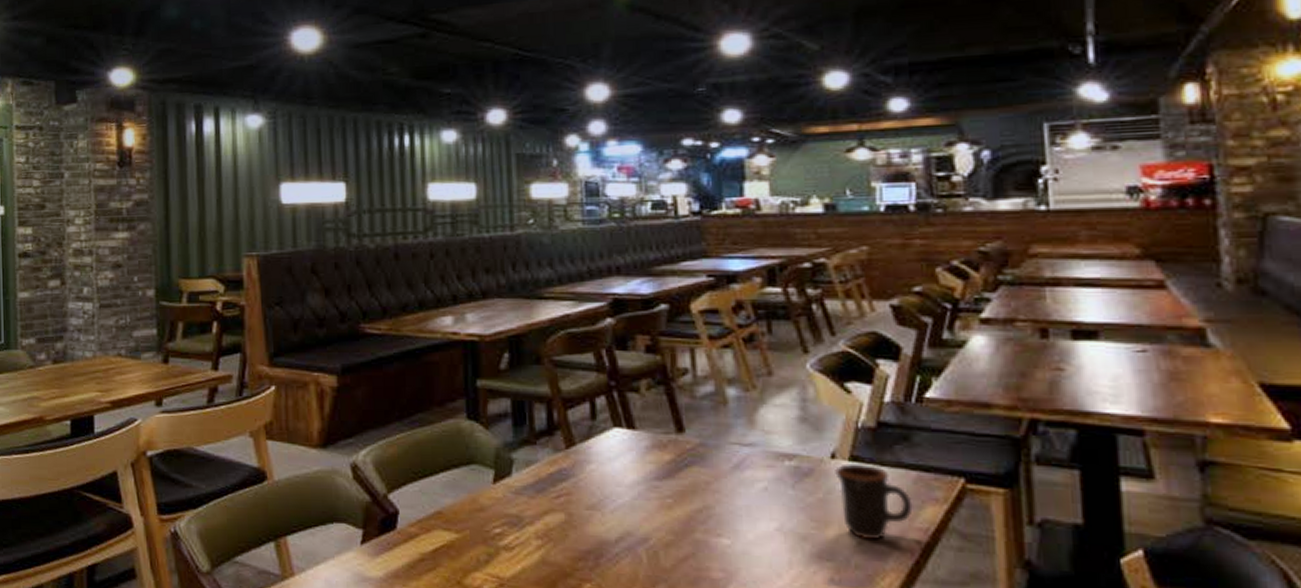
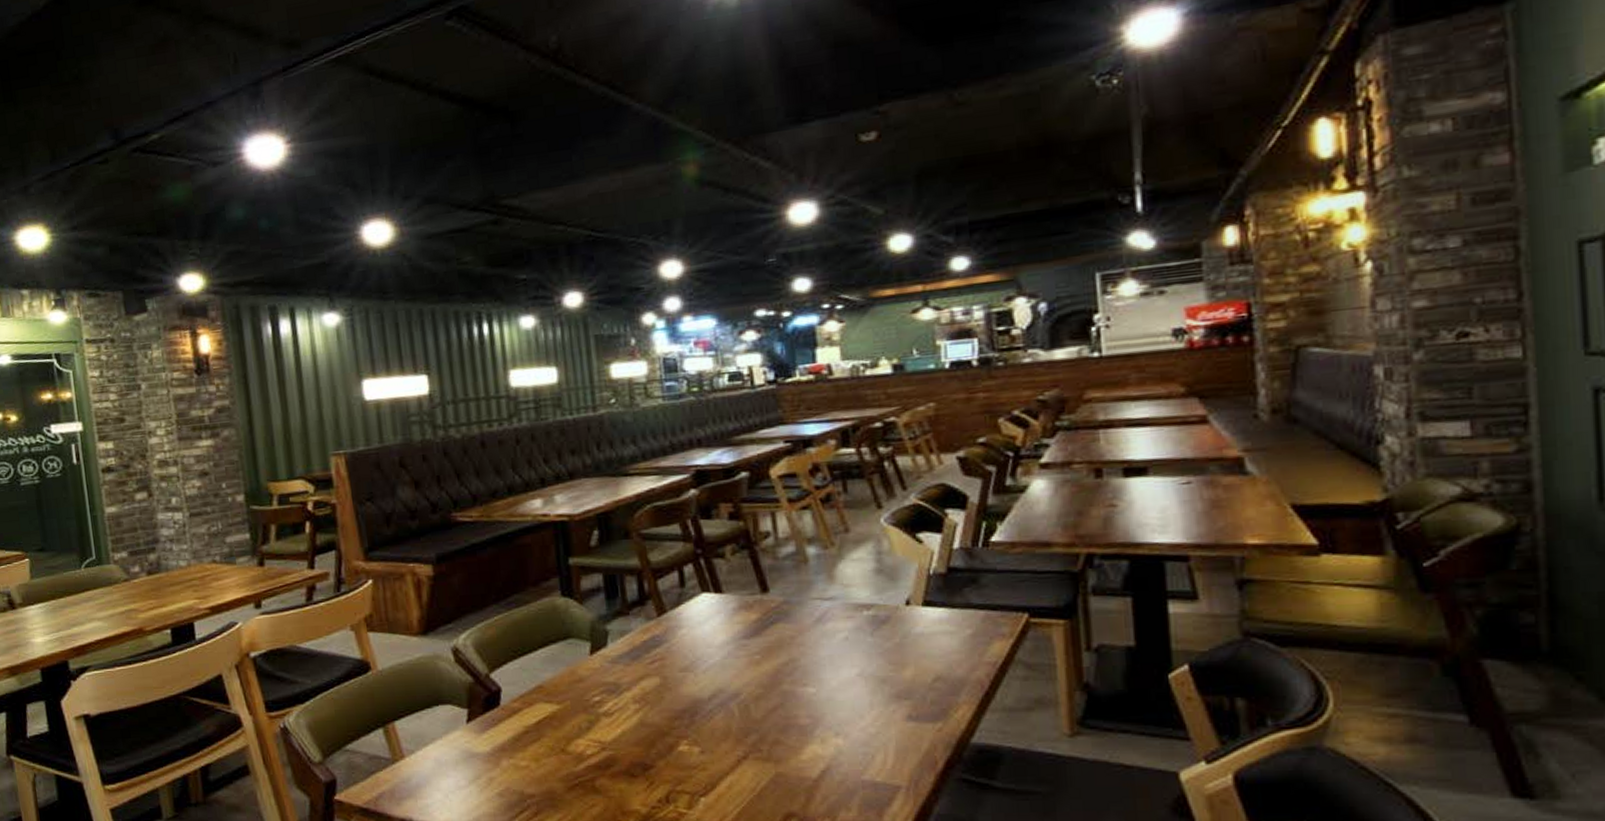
mug: present [835,462,913,541] -> none [910,607,982,677]

